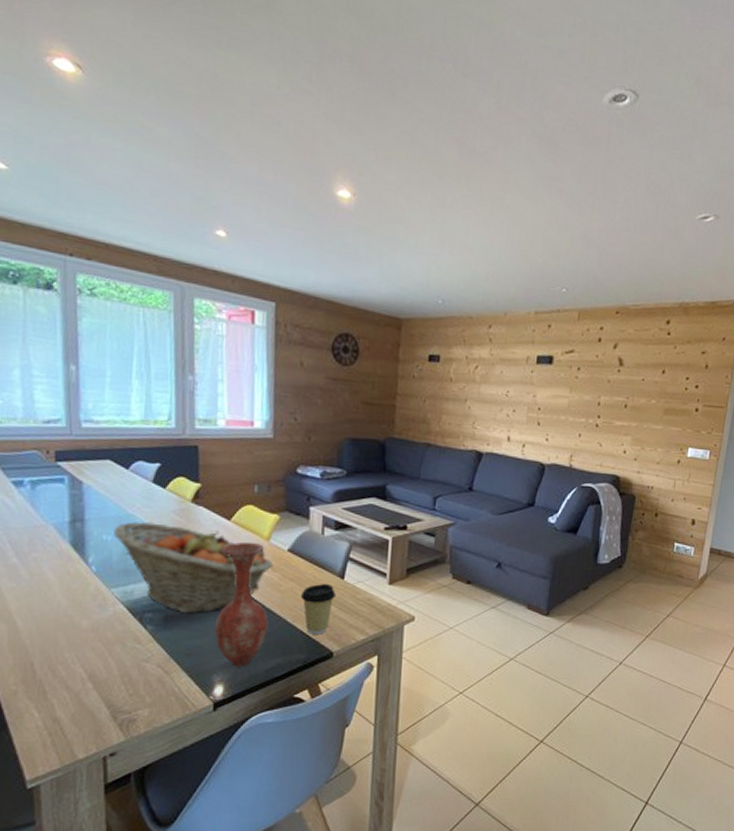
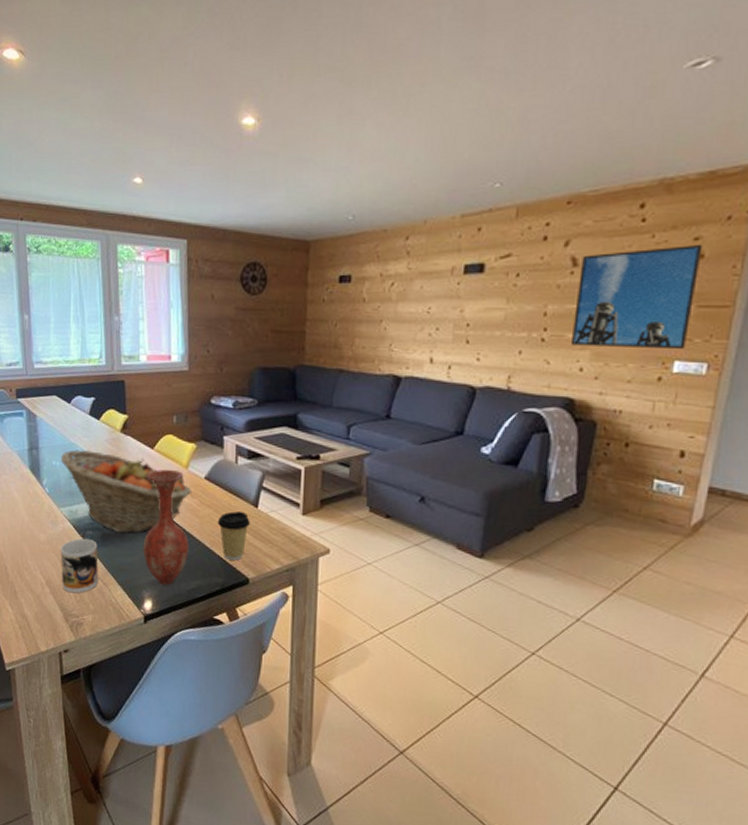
mug: none [109,622,159,686] -> present [60,538,98,594]
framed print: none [617,357,707,439] -> present [570,244,703,350]

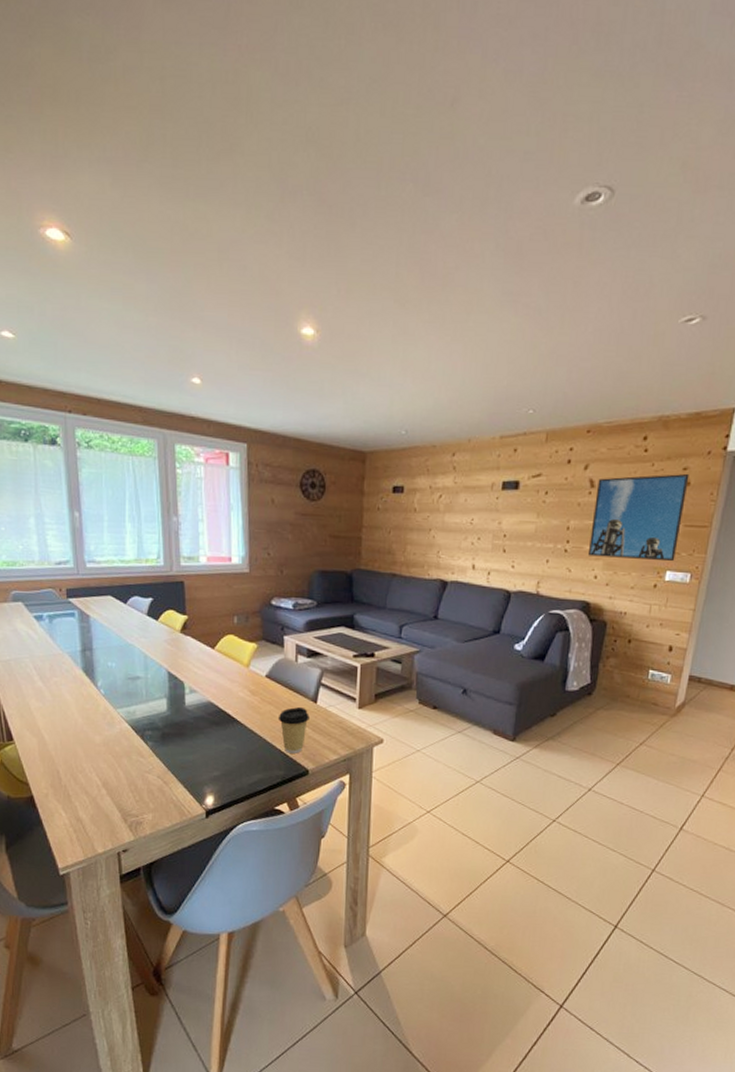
mug: present [60,538,98,594] -> none [117,738,158,794]
fruit basket: present [61,449,191,534] -> none [117,649,252,733]
vase: present [142,469,189,586] -> none [204,668,251,780]

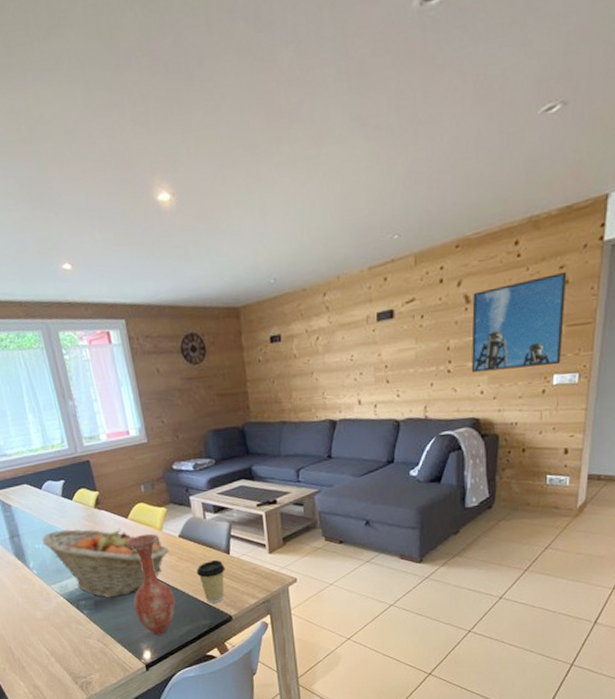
fruit basket: none [117,649,252,733] -> present [42,528,169,598]
vase: none [204,668,251,780] -> present [126,533,176,636]

